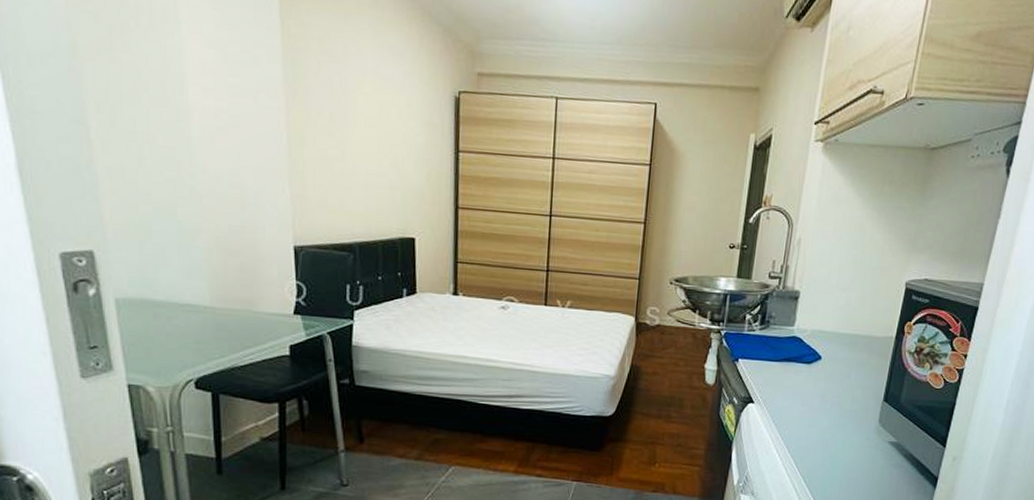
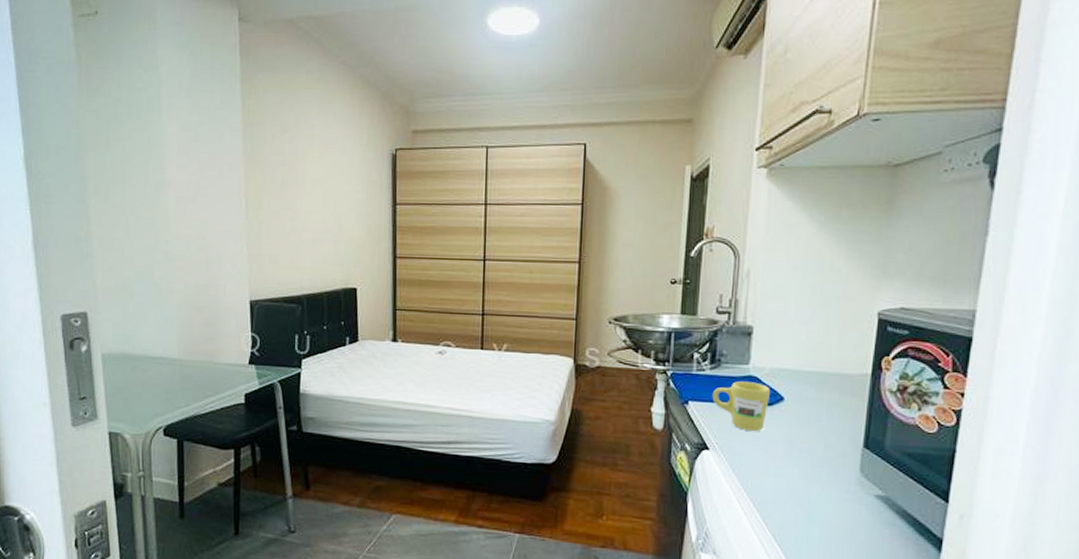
mug: none [759,341,810,386] -> present [712,381,770,431]

